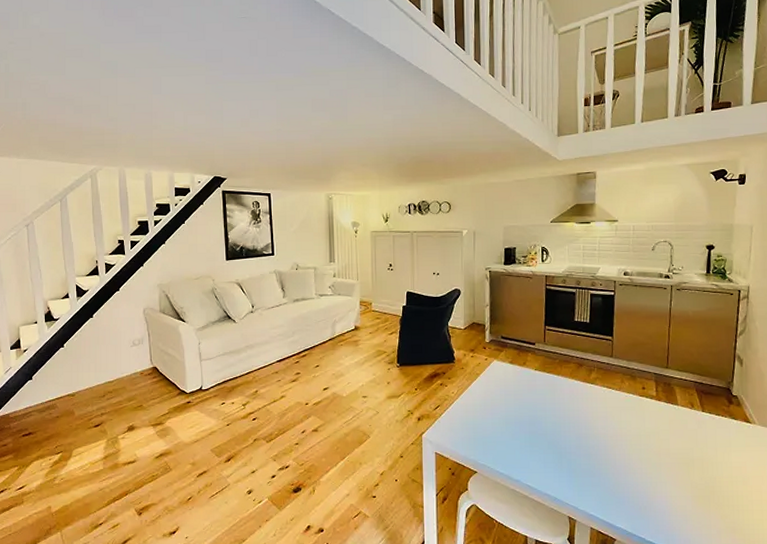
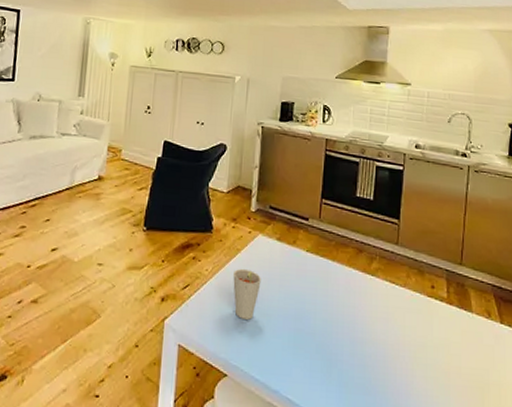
cup: none [475,388,499,428] -> present [233,268,261,320]

